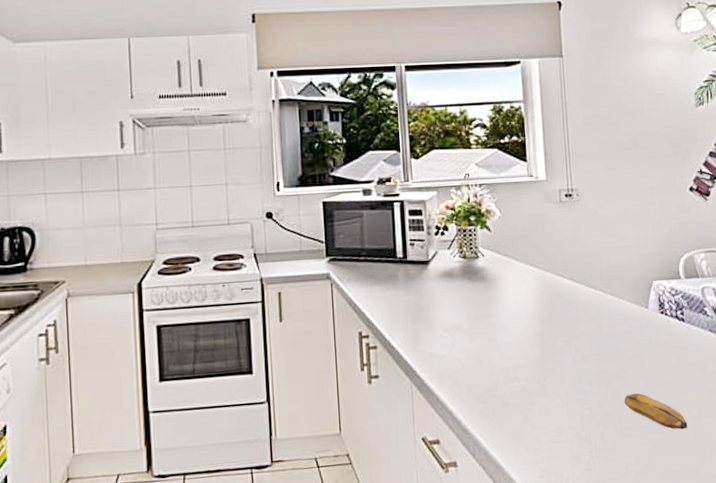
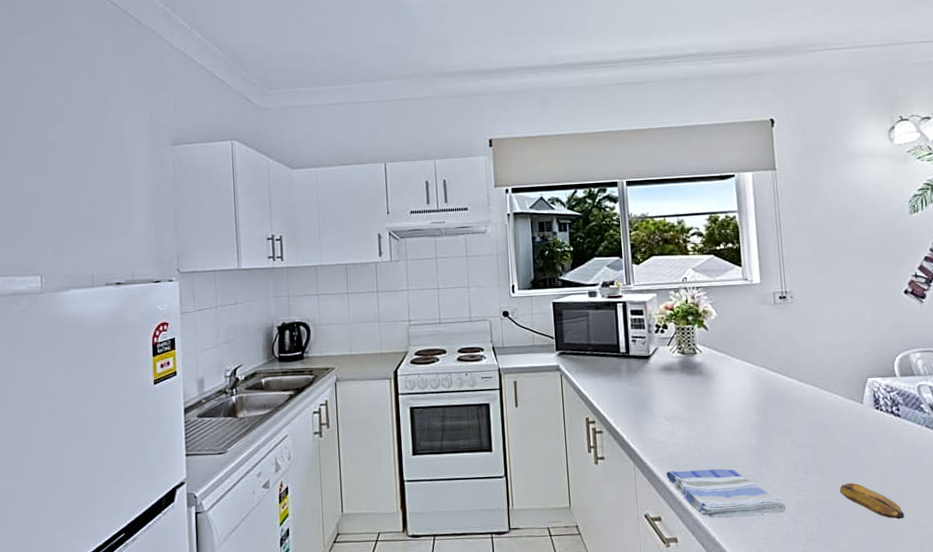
dish towel: none [445,383,571,438] -> present [666,468,787,518]

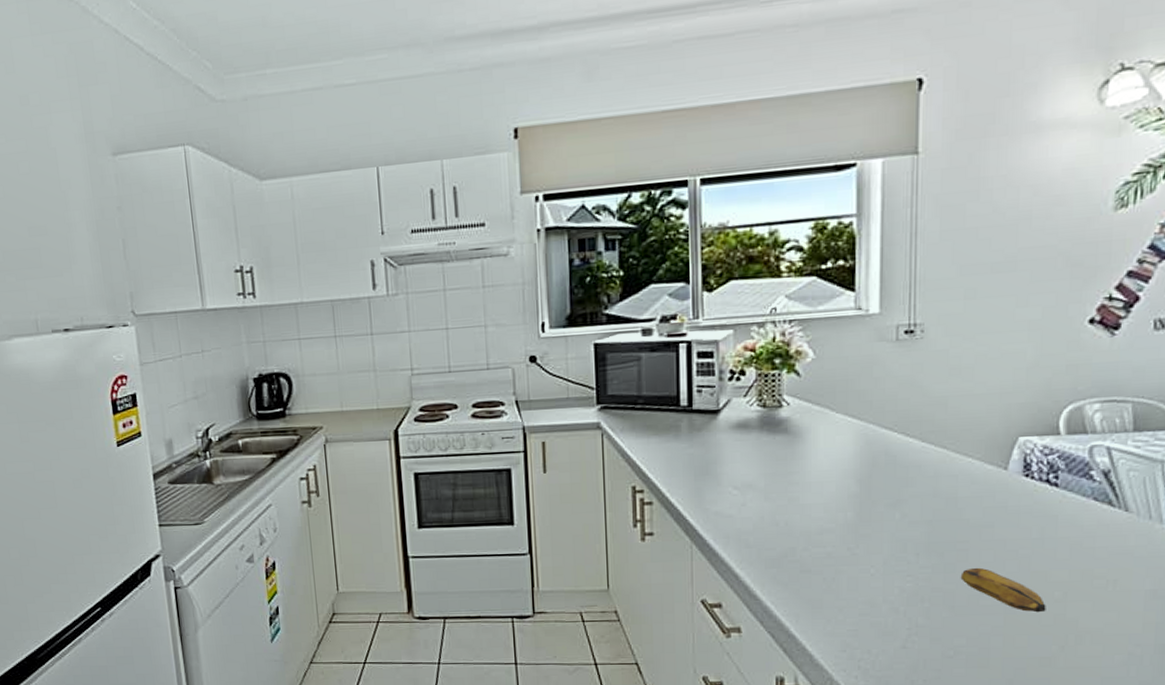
dish towel: present [666,468,787,518] -> none [731,548,887,606]

